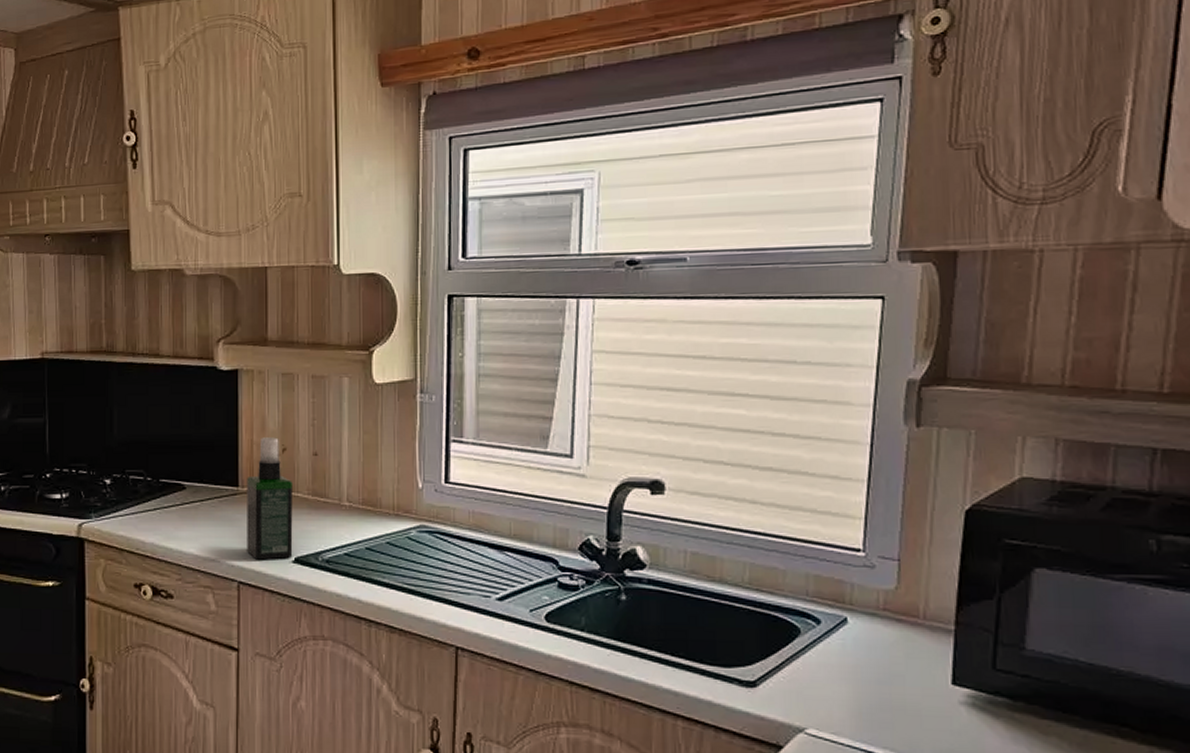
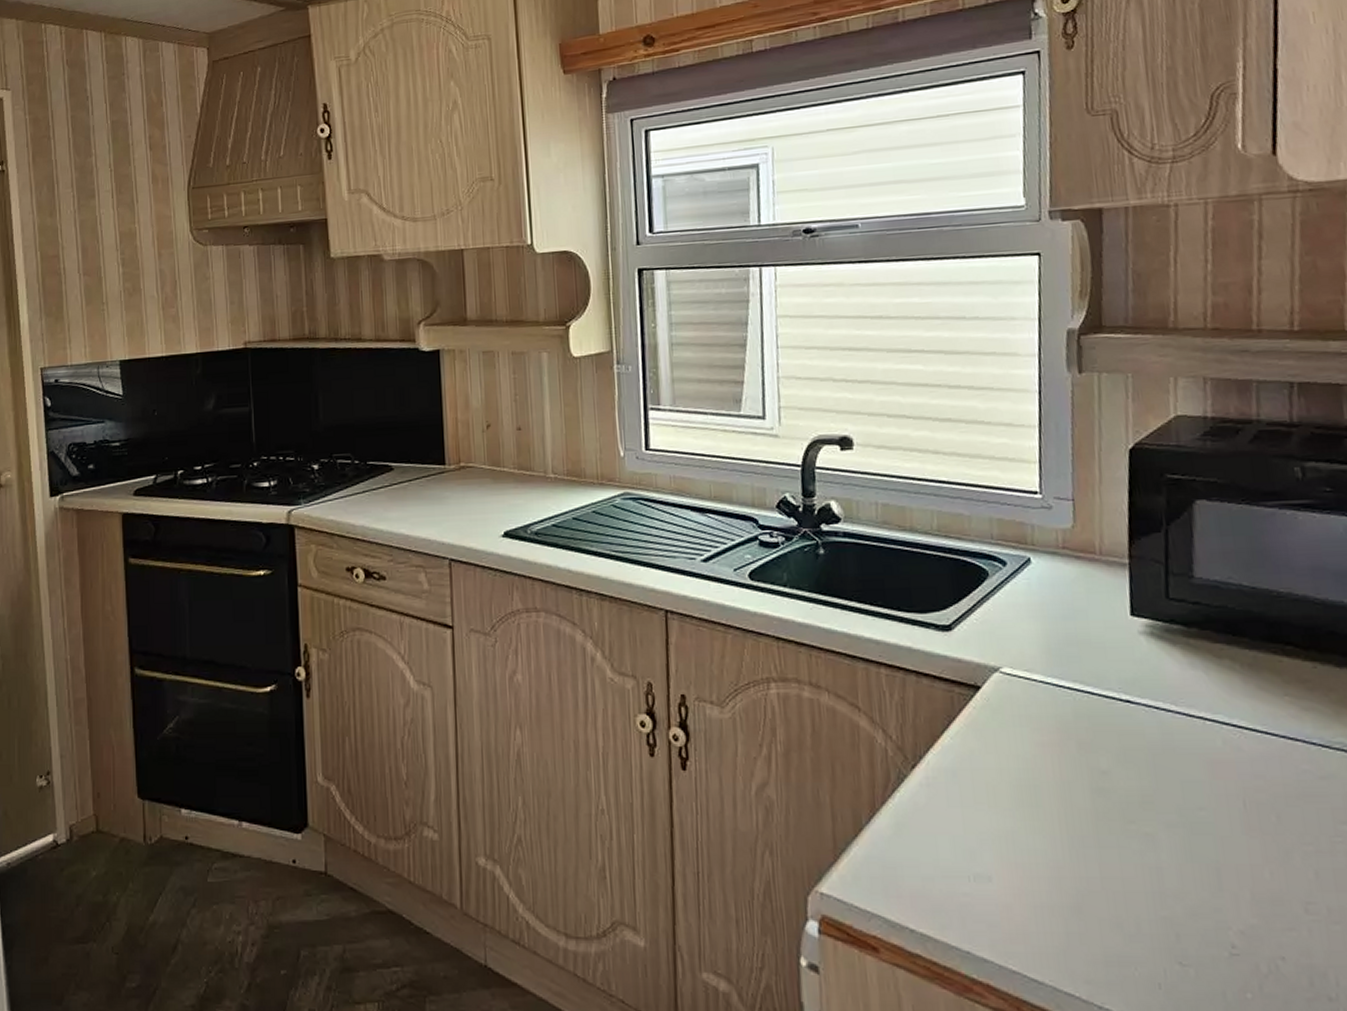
spray bottle: present [247,437,293,560] -> none [453,414,502,536]

